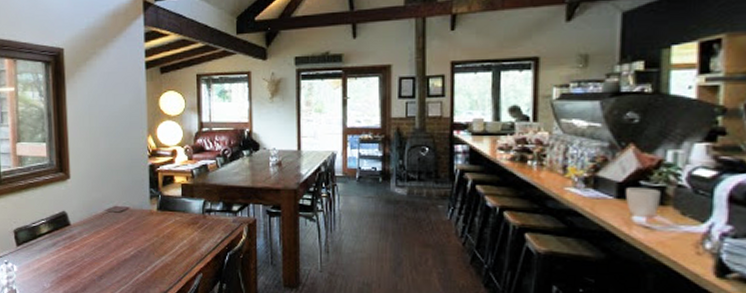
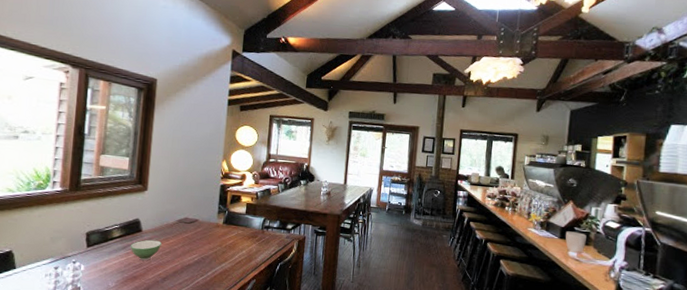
bowl: none [60,234,93,258] -> present [130,239,161,261]

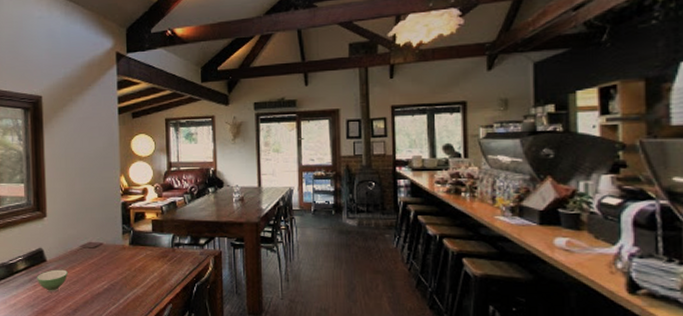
cup: present [565,231,587,254] -> none [546,215,576,242]

